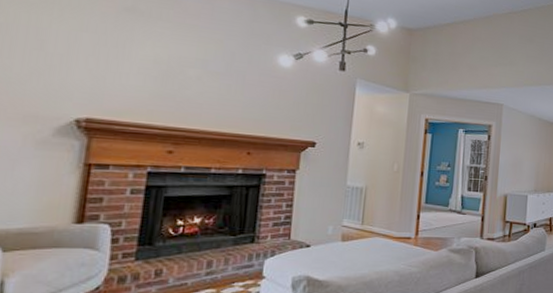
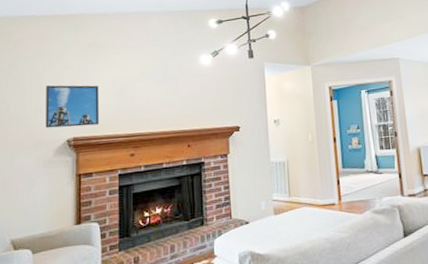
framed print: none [43,46,133,109] -> present [46,85,99,128]

